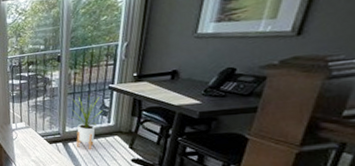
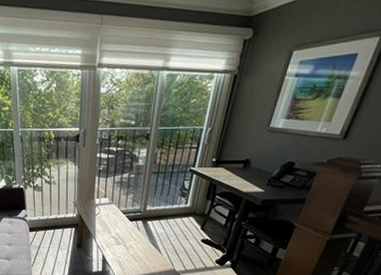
house plant: present [71,96,103,150] -> none [153,176,181,229]

